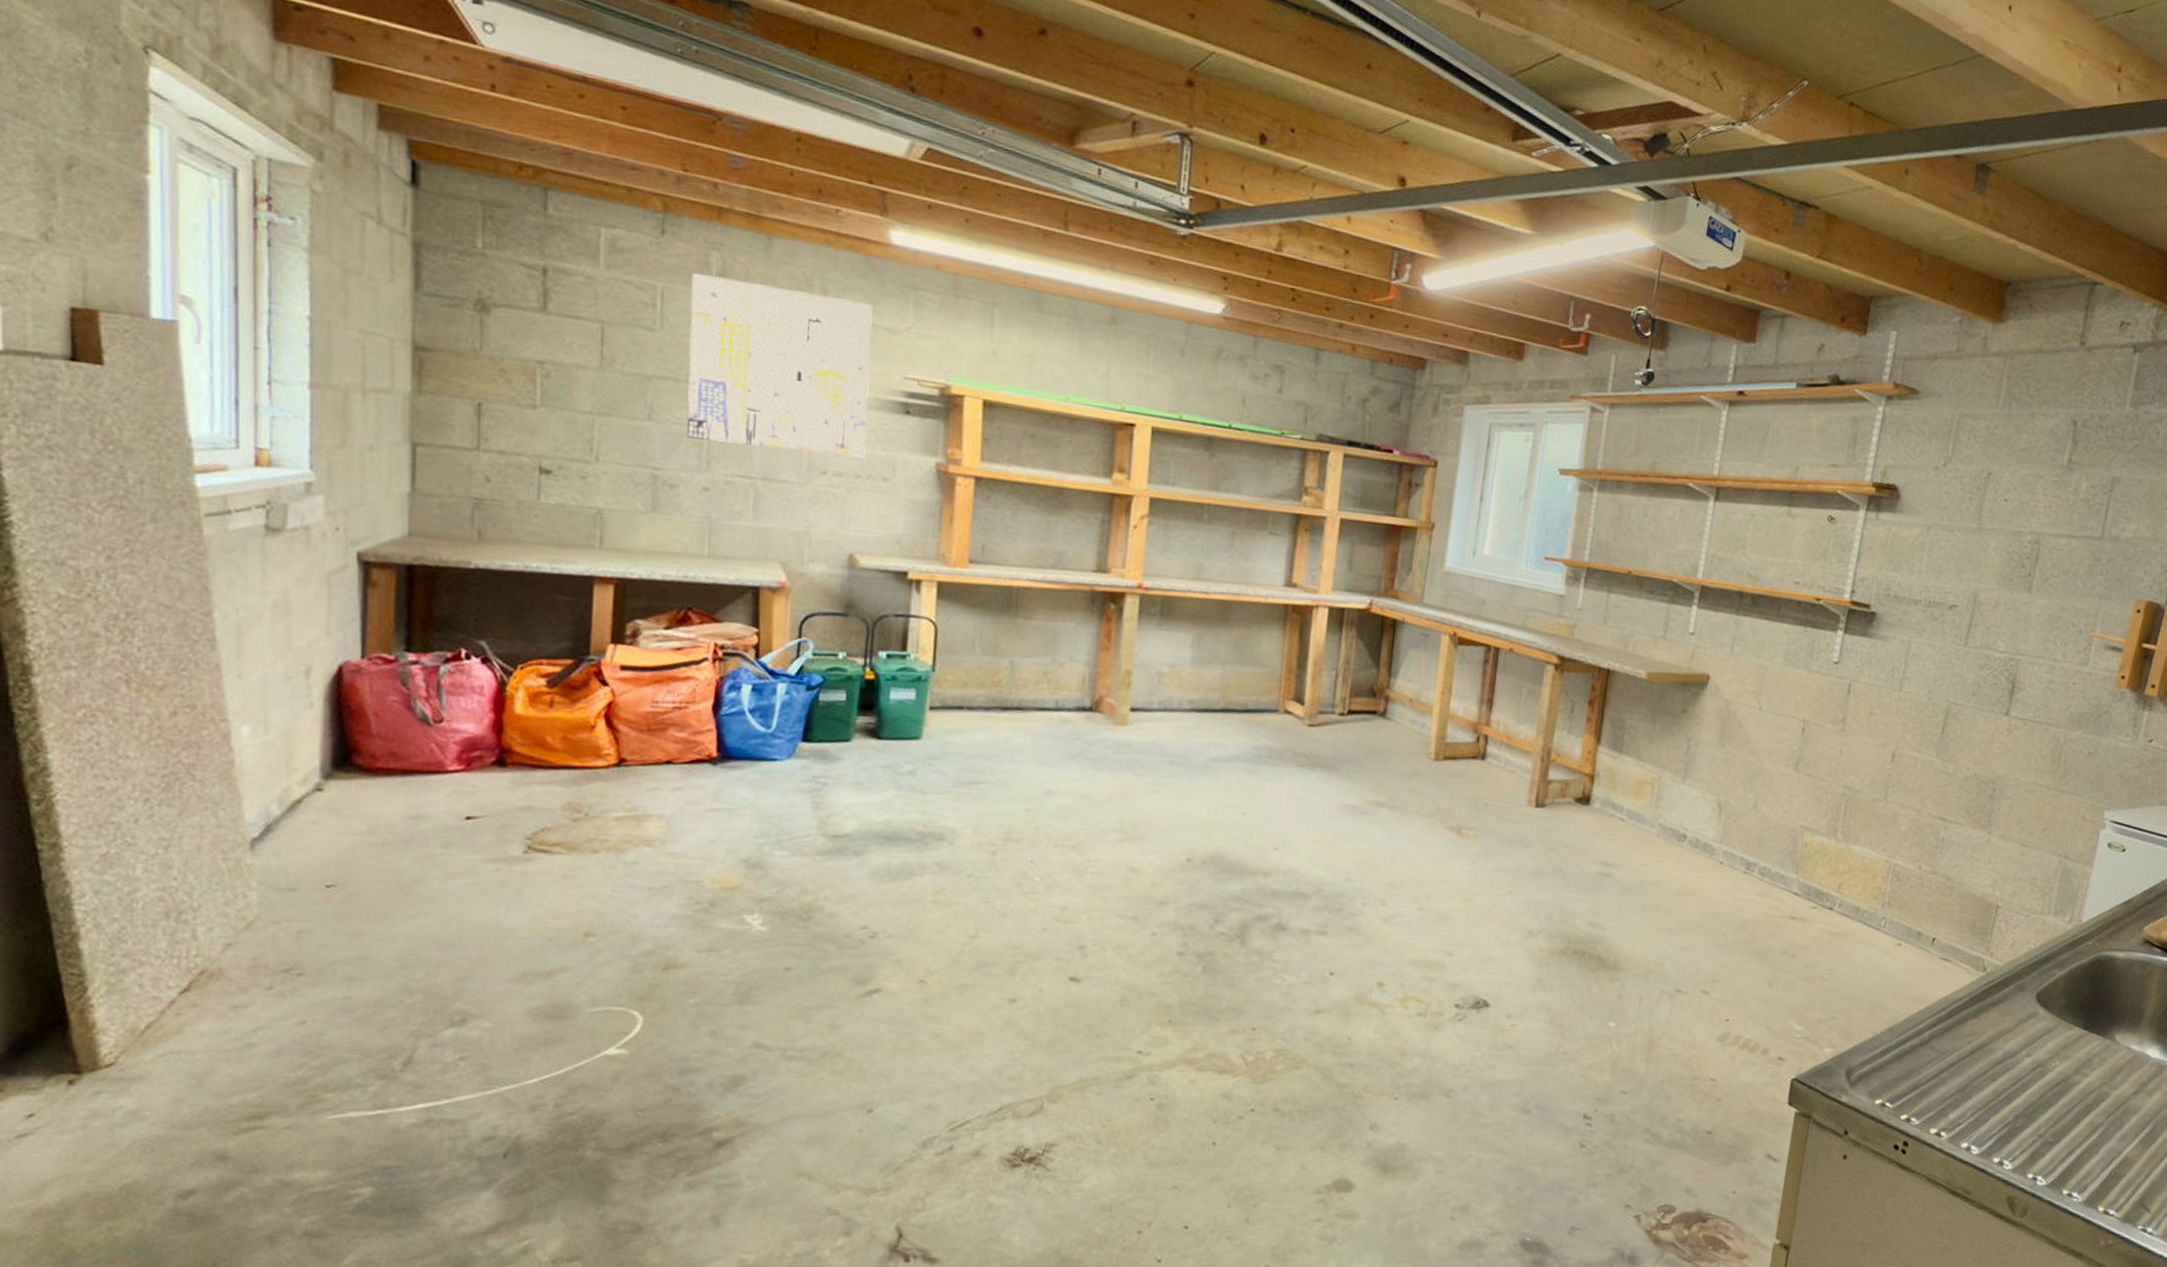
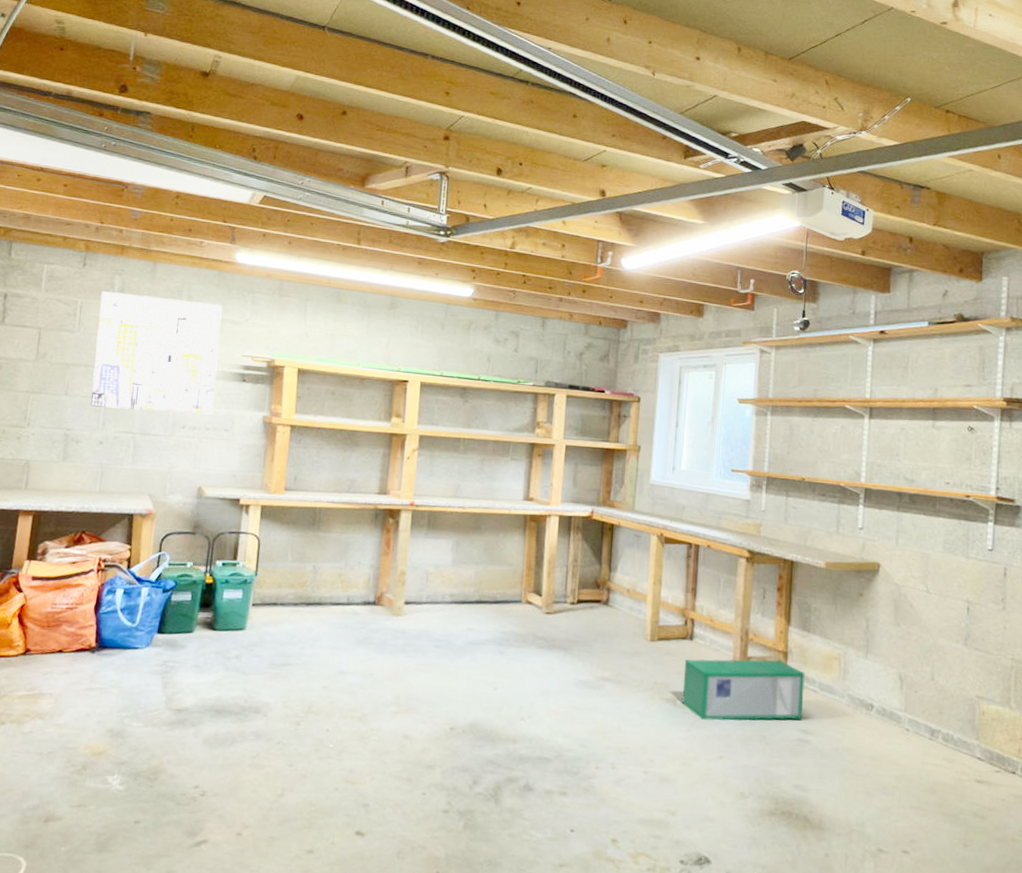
storage bin: none [1467,782,1612,852] -> present [682,659,805,721]

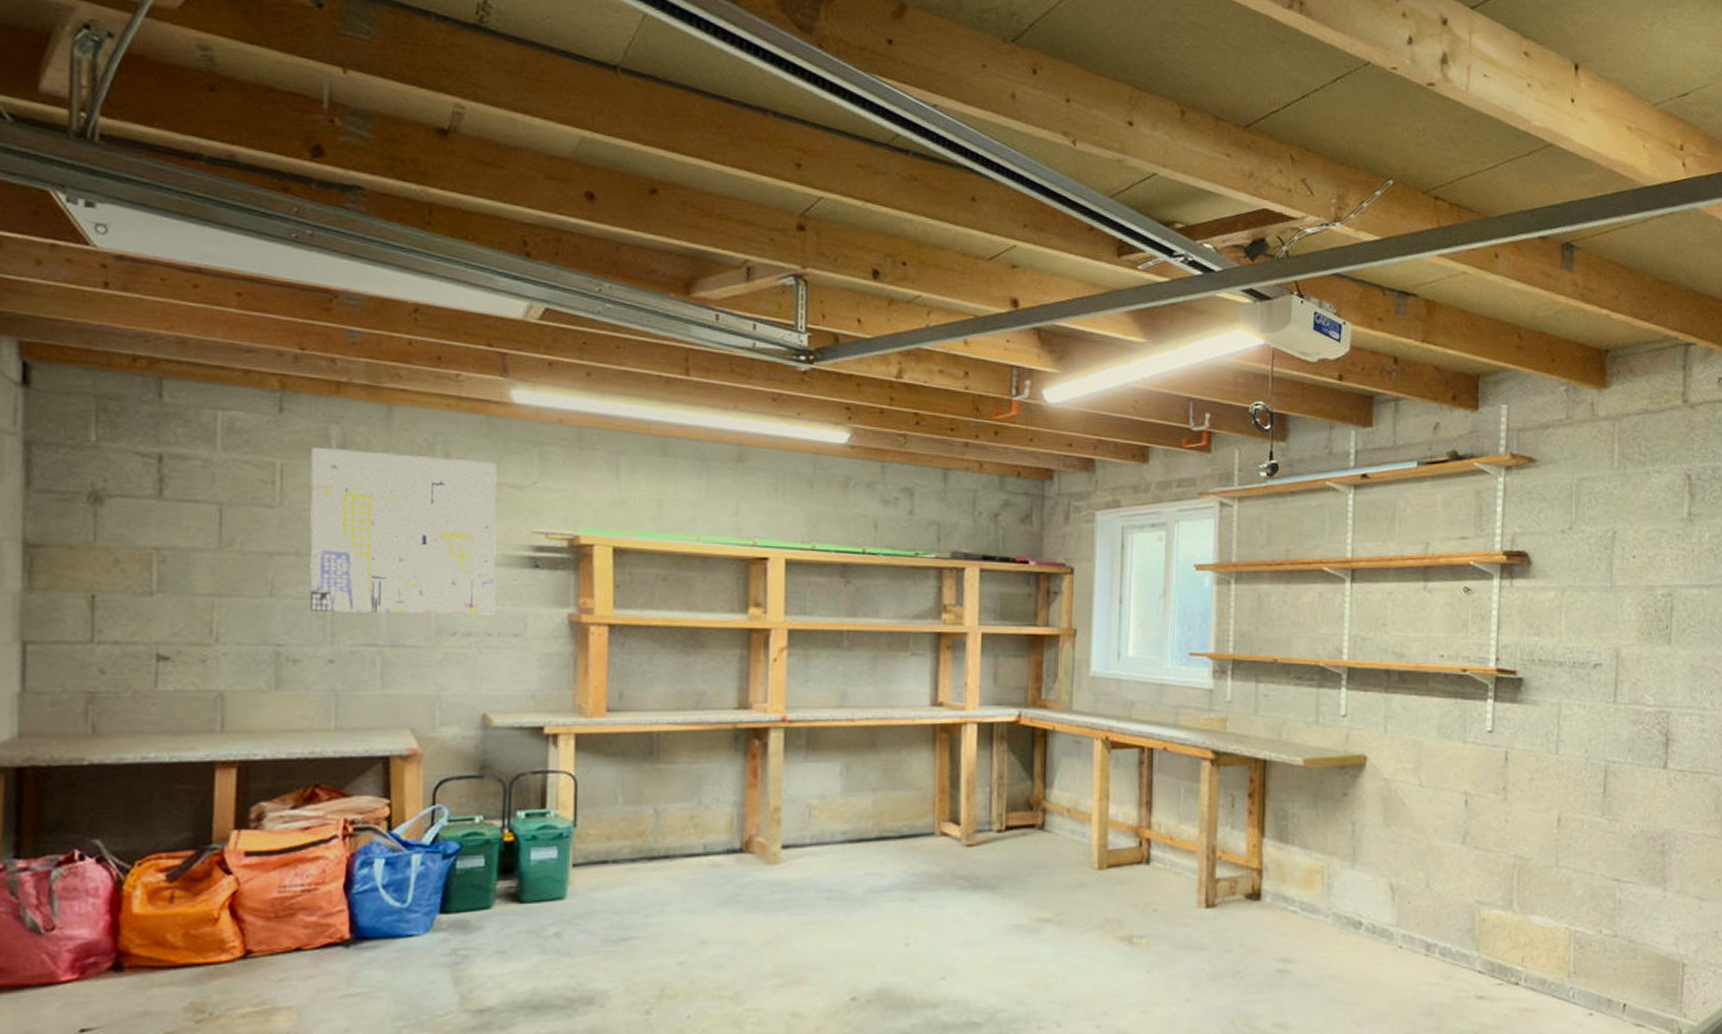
storage bin: present [682,659,805,721] -> none [1139,879,1283,958]

